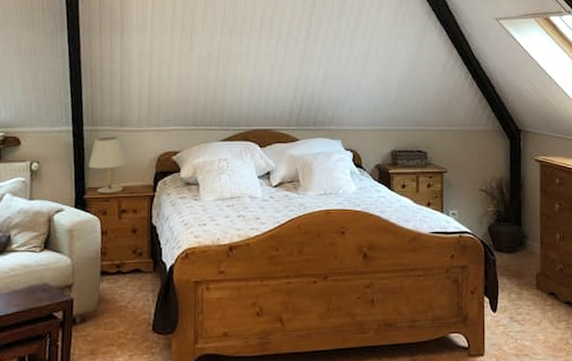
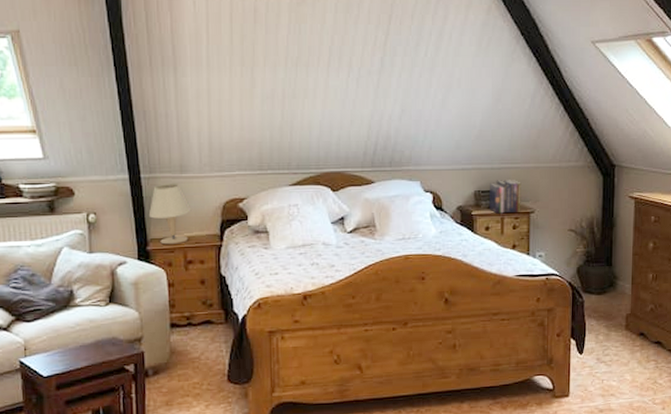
books: none [404,141,435,173] -> present [488,180,521,214]

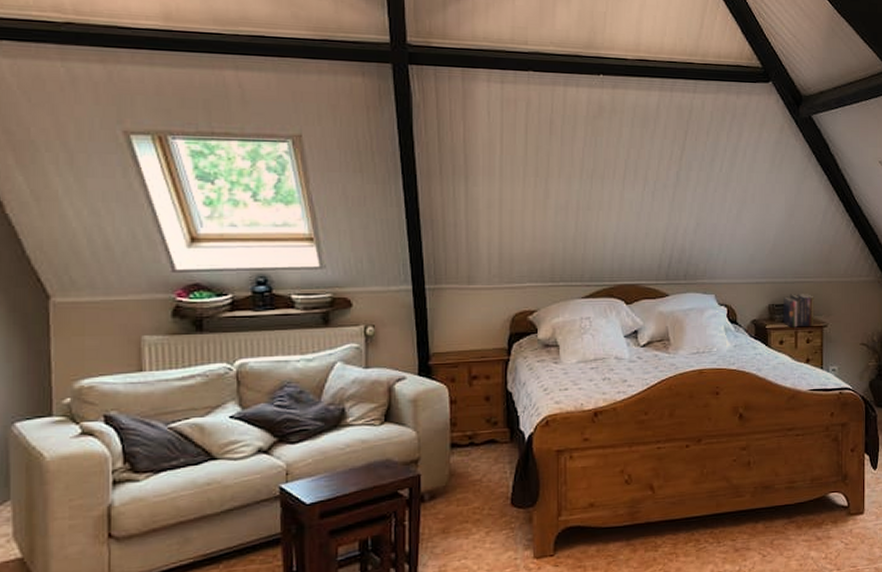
table lamp: present [148,184,192,246] -> none [432,295,478,360]

